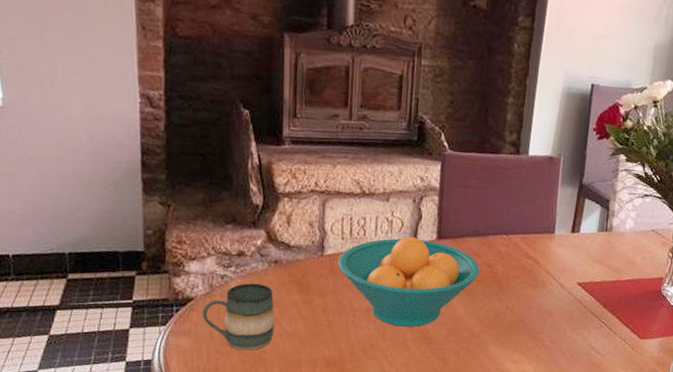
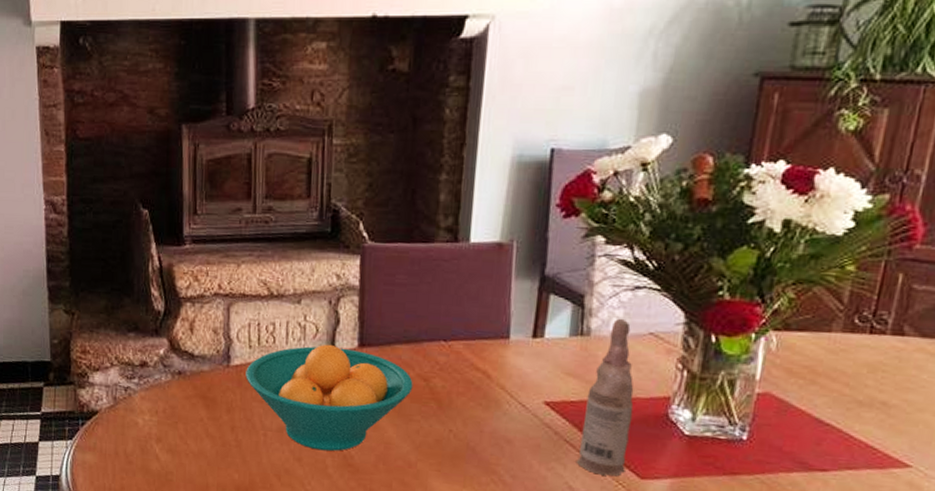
mug: present [202,283,275,351] -> none [107,396,180,471]
bottle: none [597,218,640,338] -> present [576,318,634,476]

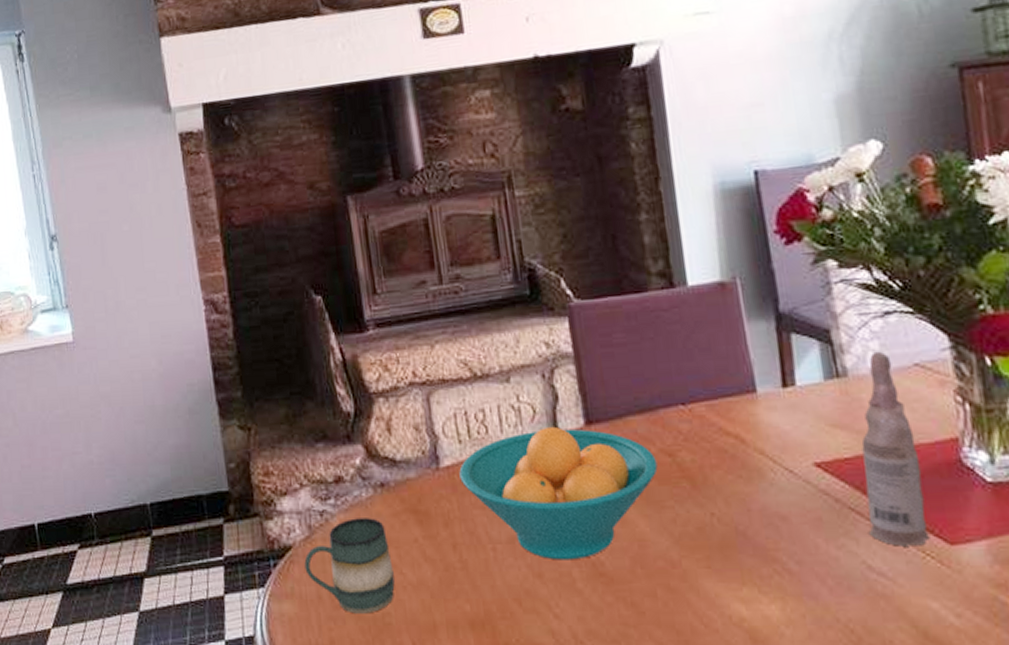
mug: none [107,396,180,471] -> present [304,518,395,614]

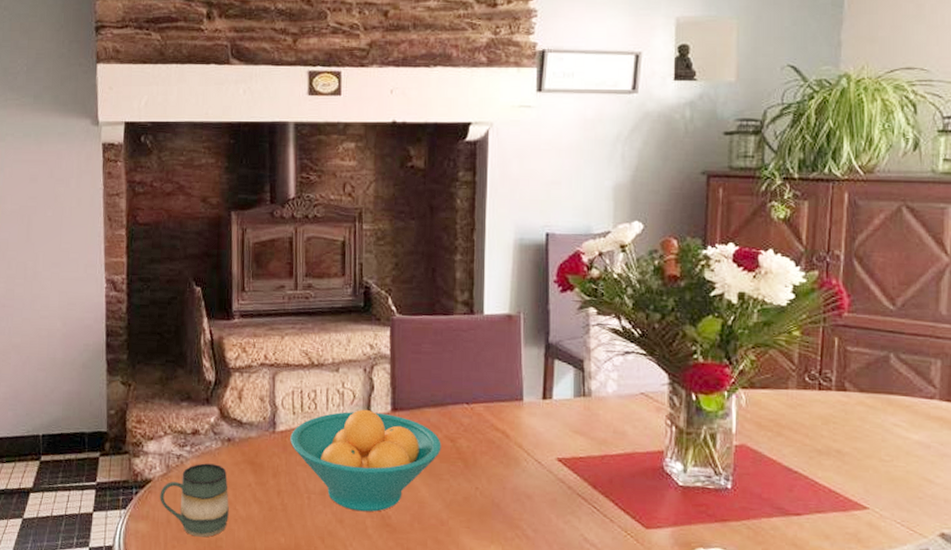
bottle: present [861,351,930,546] -> none [588,380,634,527]

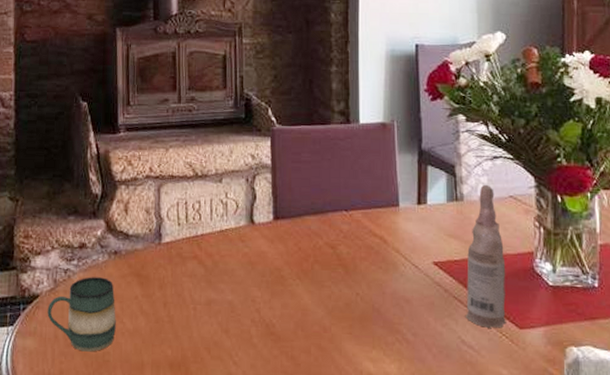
fruit bowl: present [290,409,441,512] -> none [176,218,322,321]
bottle: none [588,380,634,527] -> present [465,184,506,328]

